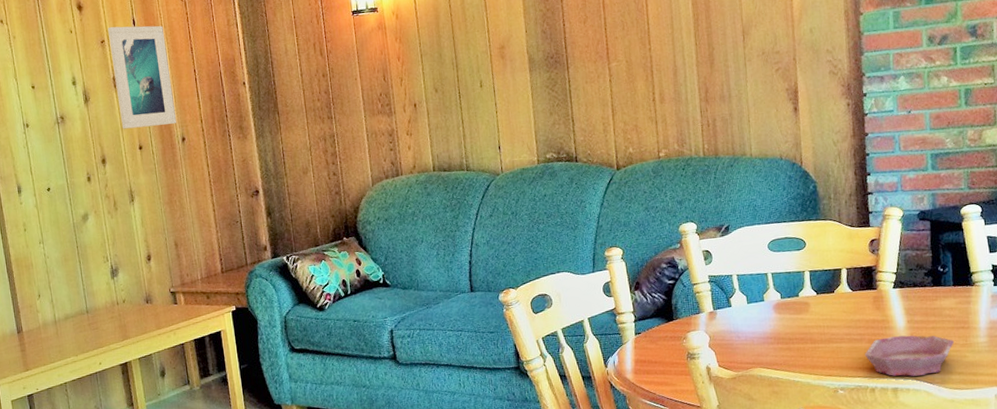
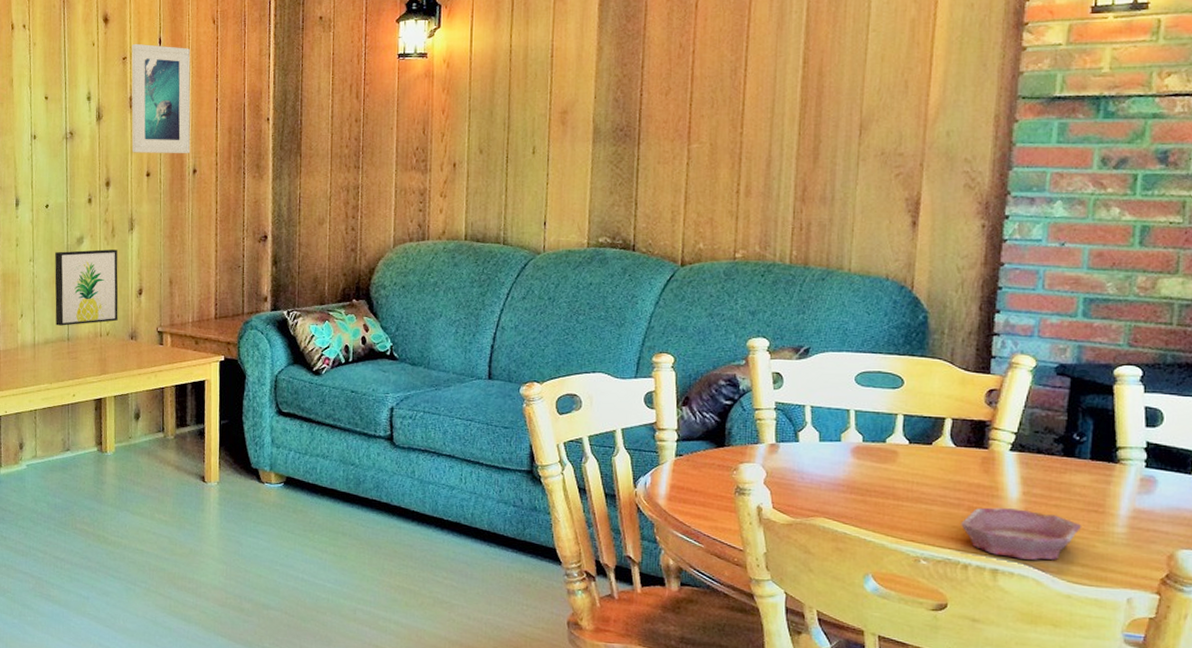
wall art: none [63,221,132,301] -> present [55,249,119,326]

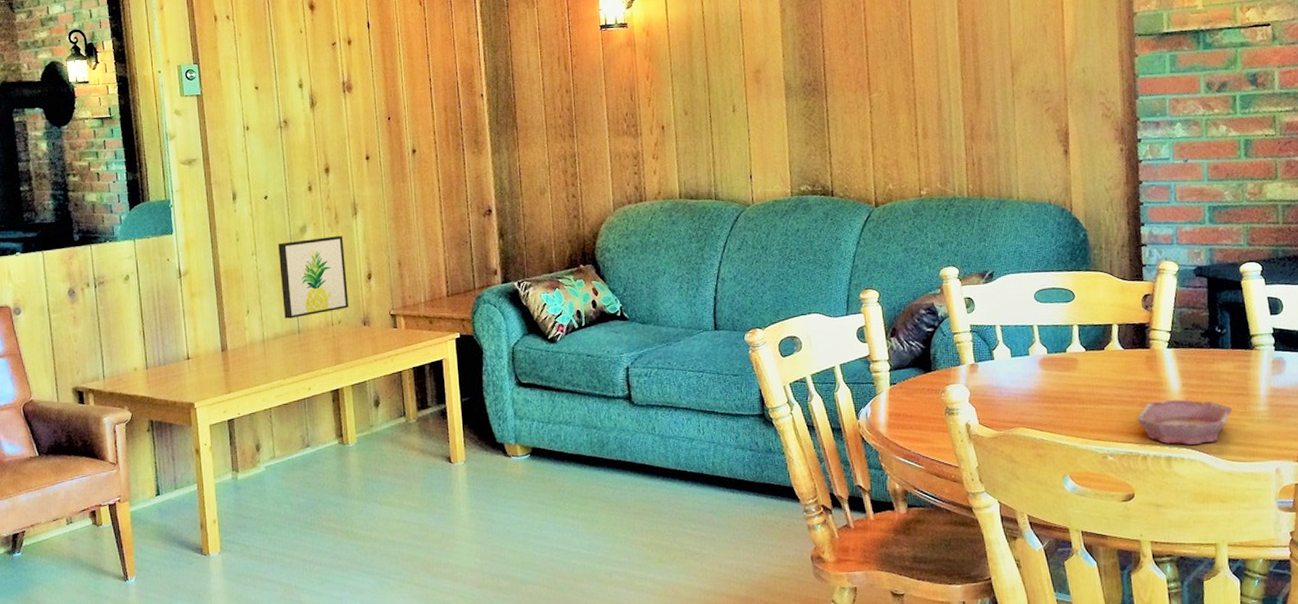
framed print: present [131,43,191,154] -> none [340,28,408,138]

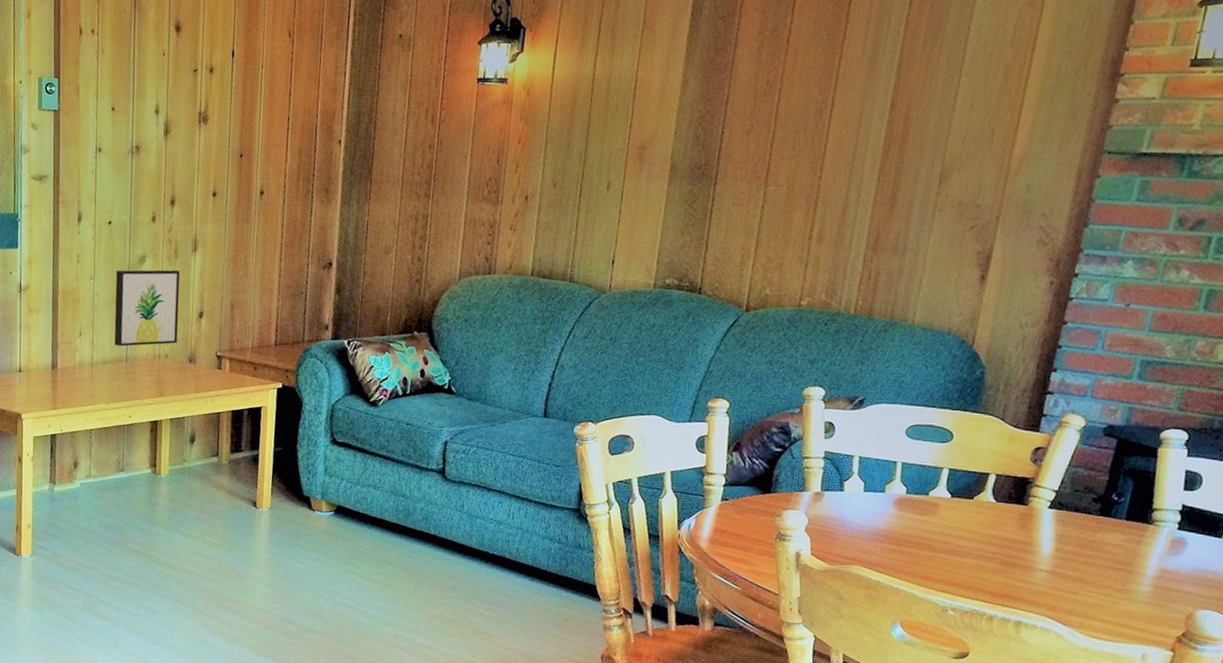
bowl: present [1136,400,1233,445] -> none [992,562,1109,615]

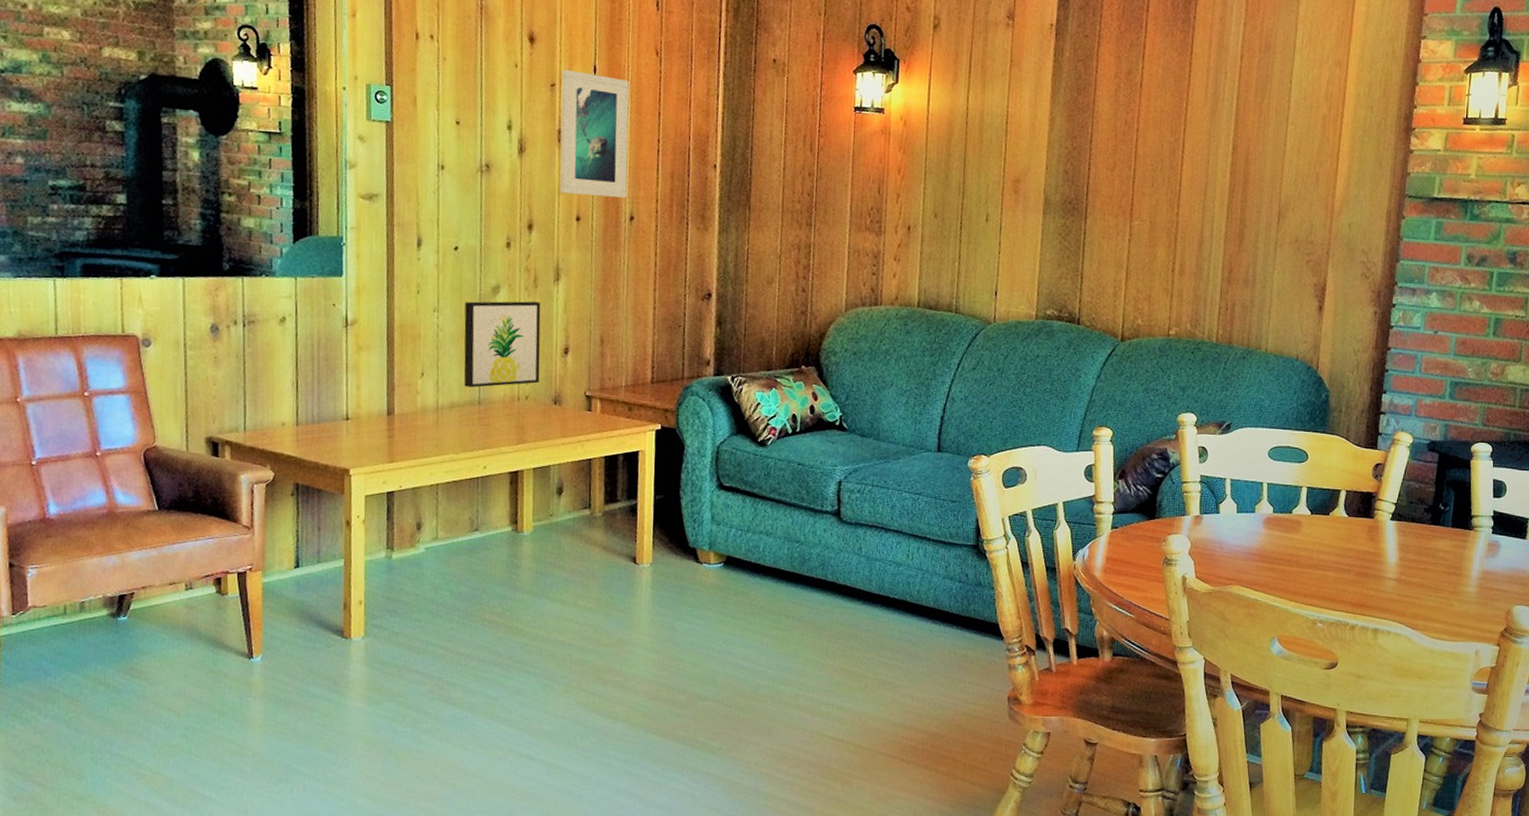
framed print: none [199,55,264,175] -> present [559,69,630,199]

